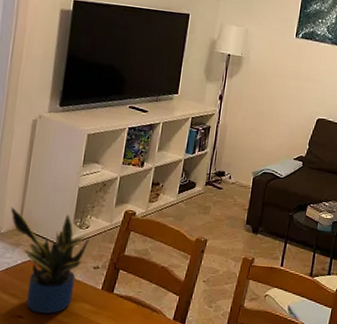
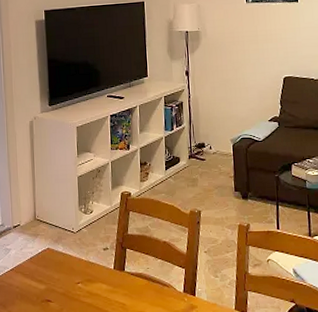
potted plant: present [10,207,90,314] -> none [24,201,95,296]

